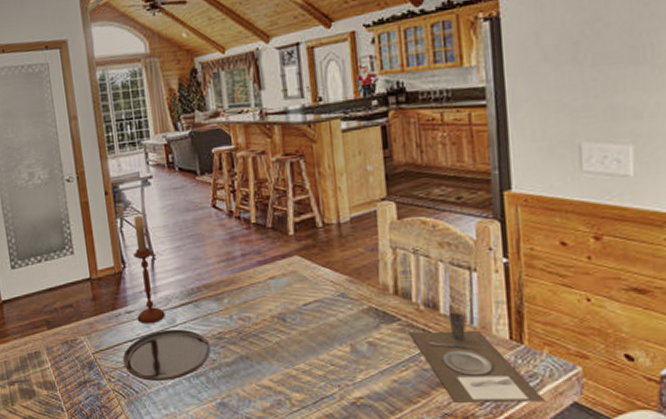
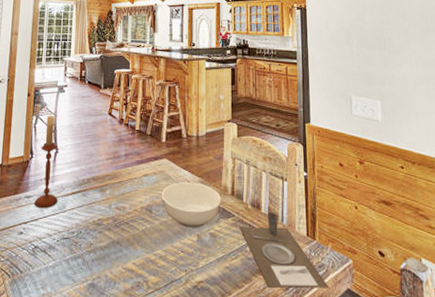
plate: present [122,329,211,381] -> none [14,214,90,261]
bowl: none [296,282,380,337] -> present [161,182,221,228]

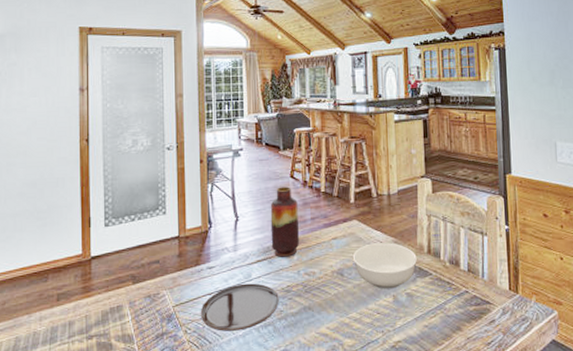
plate: none [14,214,90,261] -> present [200,283,279,331]
candlestick: present [34,114,58,209] -> none [217,180,243,279]
vase: none [86,123,114,191] -> present [270,186,299,257]
place setting: present [240,213,329,288] -> none [438,269,533,343]

